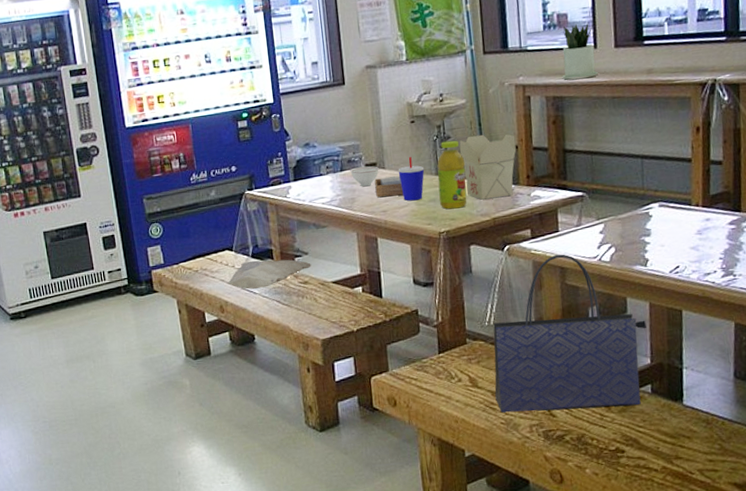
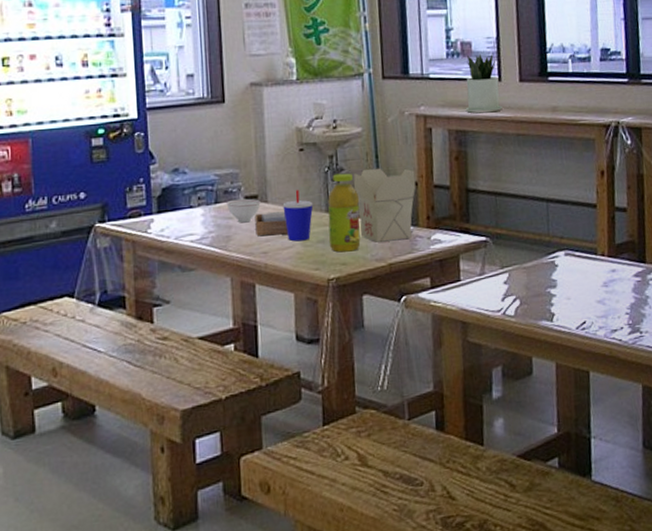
plastic bag: present [228,259,312,290] -> none [66,309,173,347]
tote bag: present [493,254,647,413] -> none [387,306,554,497]

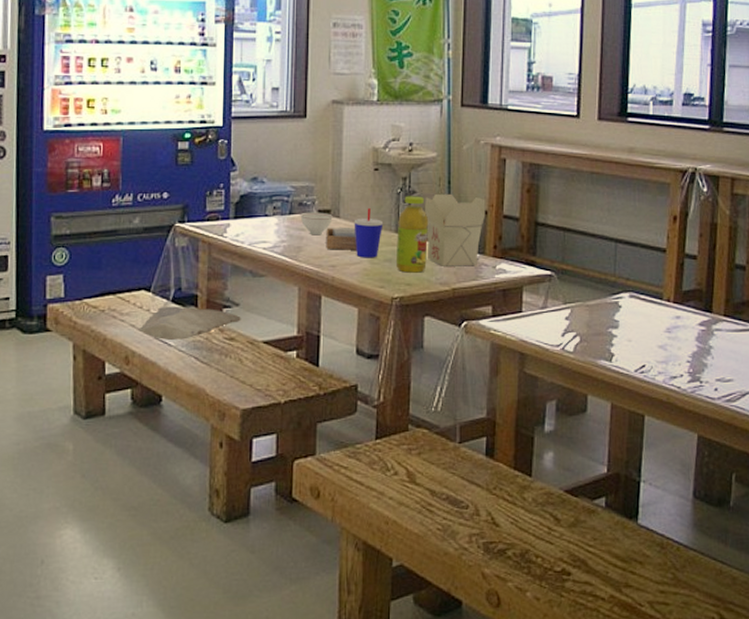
plastic bag: none [66,309,173,347] -> present [140,306,241,340]
planter: present [465,53,504,114] -> none [541,89,580,148]

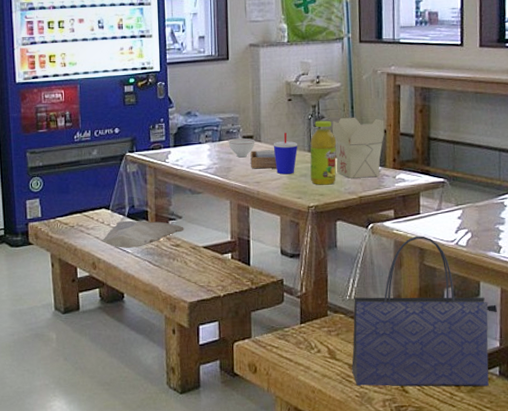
tote bag: none [434,338,607,521] -> present [351,236,498,387]

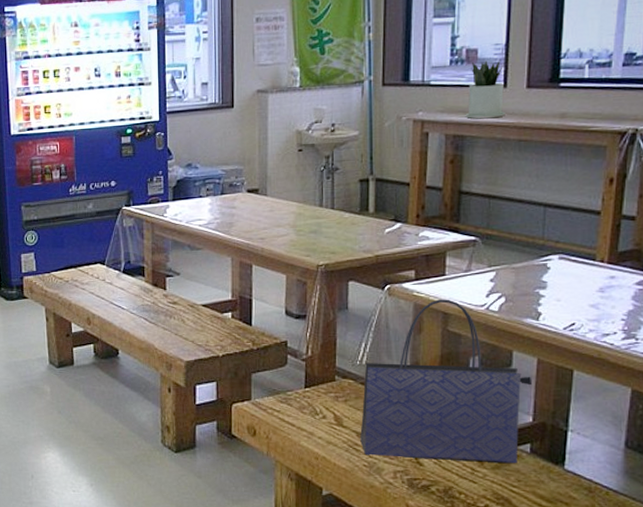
plastic bag: present [103,220,184,248] -> none [98,276,182,304]
bowl: present [228,138,255,158] -> none [231,191,261,212]
napkin holder: present [250,150,277,169] -> none [255,204,284,225]
beverage cup: present [273,133,298,175] -> none [280,186,308,231]
fruit juice: present [310,120,337,185] -> none [320,172,352,243]
takeout container: present [332,117,385,179] -> none [348,168,408,236]
planter: none [430,22,464,74] -> present [465,60,507,119]

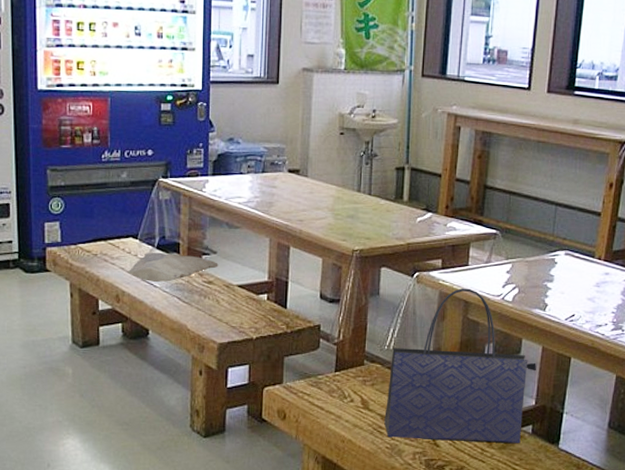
plastic bag: none [98,276,182,304] -> present [128,252,218,282]
planter: present [465,60,507,119] -> none [493,62,530,119]

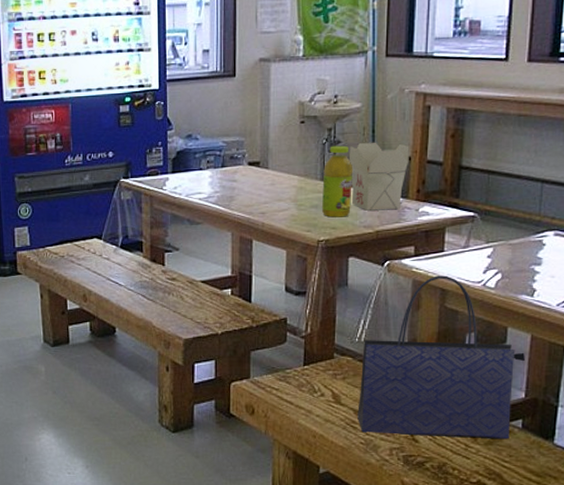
plastic bag: present [128,252,218,282] -> none [94,251,181,280]
fruit juice: none [357,158,388,228] -> present [321,145,354,218]
takeout container: none [385,157,440,224] -> present [350,142,409,211]

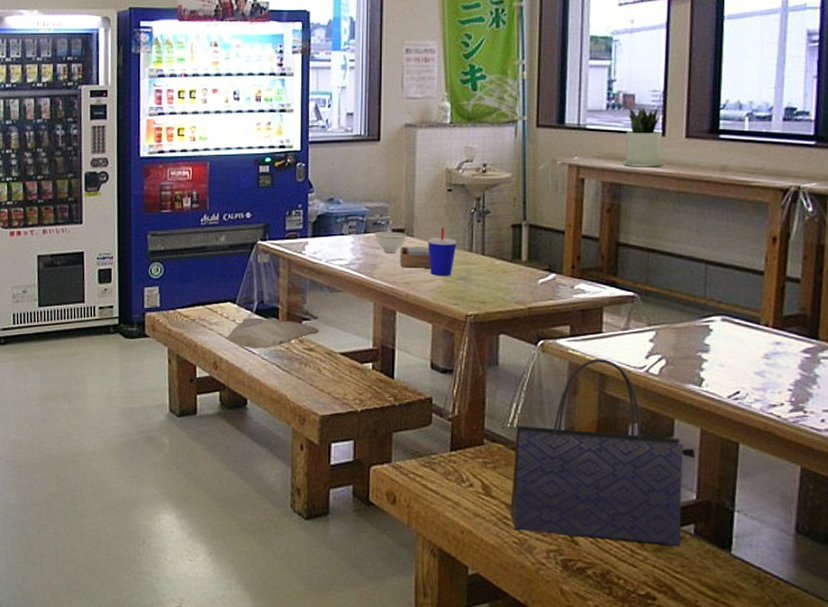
plastic bag: none [94,251,181,280] -> present [226,317,319,349]
bowl: none [231,164,262,186] -> present [375,231,407,254]
napkin holder: none [256,178,285,199] -> present [400,246,431,268]
beverage cup: none [281,159,310,205] -> present [427,228,457,276]
fruit juice: present [321,145,354,218] -> none [469,216,504,291]
takeout container: present [350,142,409,211] -> none [499,213,563,286]
planter: none [467,32,508,93] -> present [622,107,665,167]

